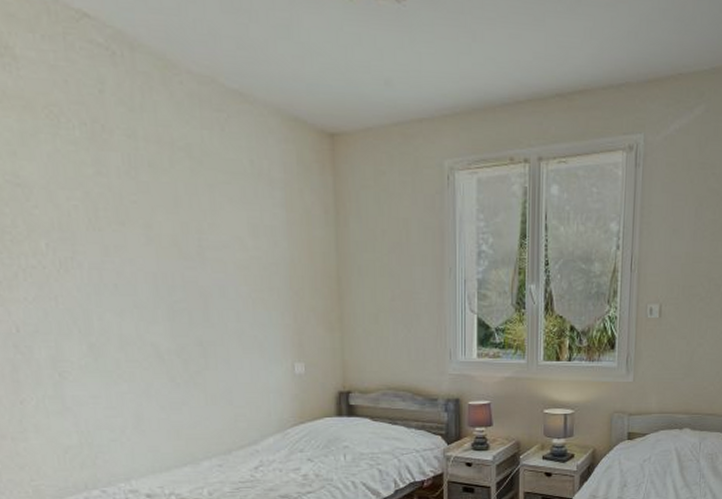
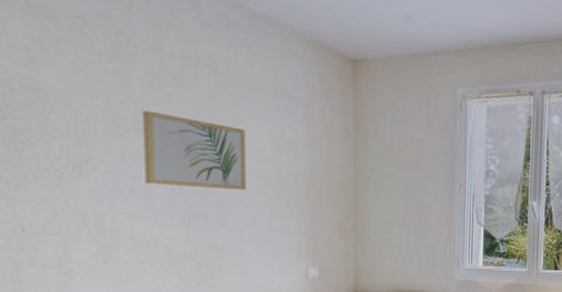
wall art: none [121,201,228,283] -> present [142,110,246,191]

